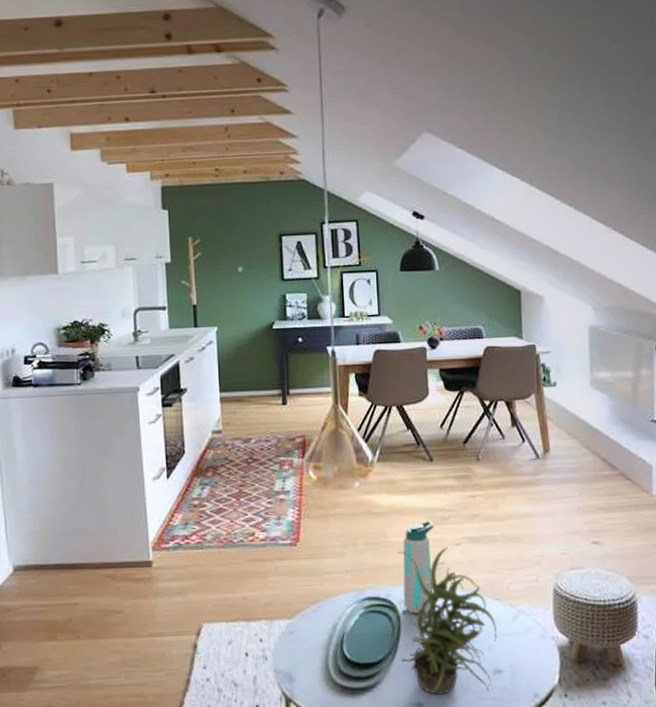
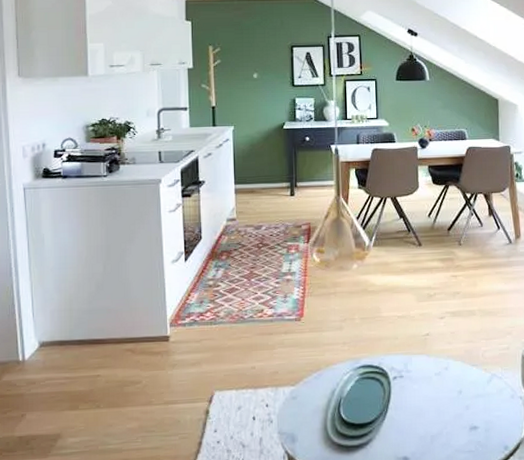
potted plant: present [397,547,497,696] -> none [389,320,474,451]
water bottle: present [403,521,434,614] -> none [393,298,421,380]

